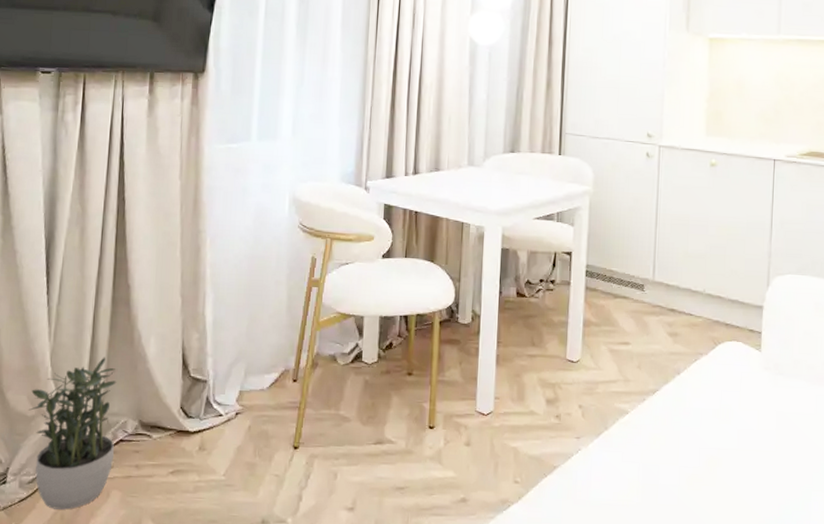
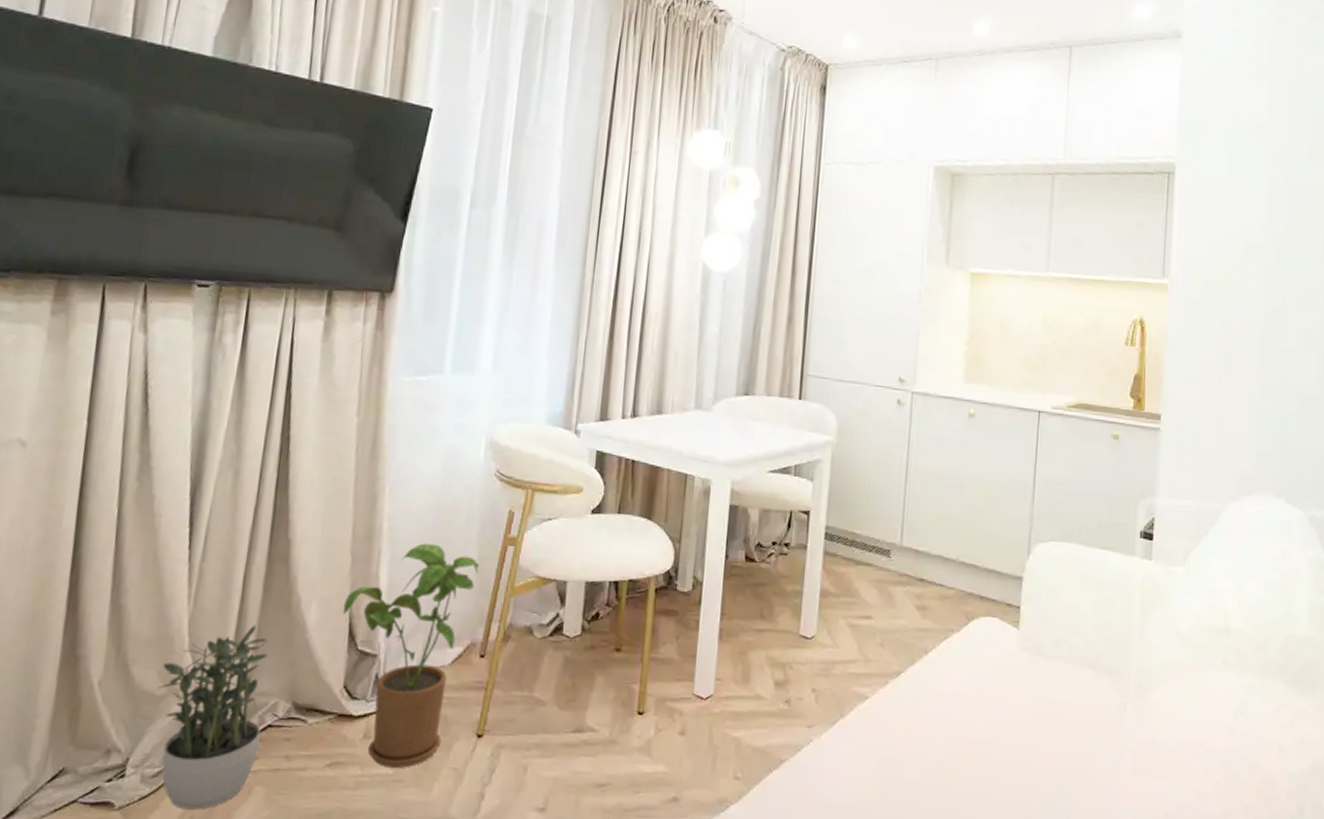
house plant: none [176,286,289,475] -> present [343,543,479,768]

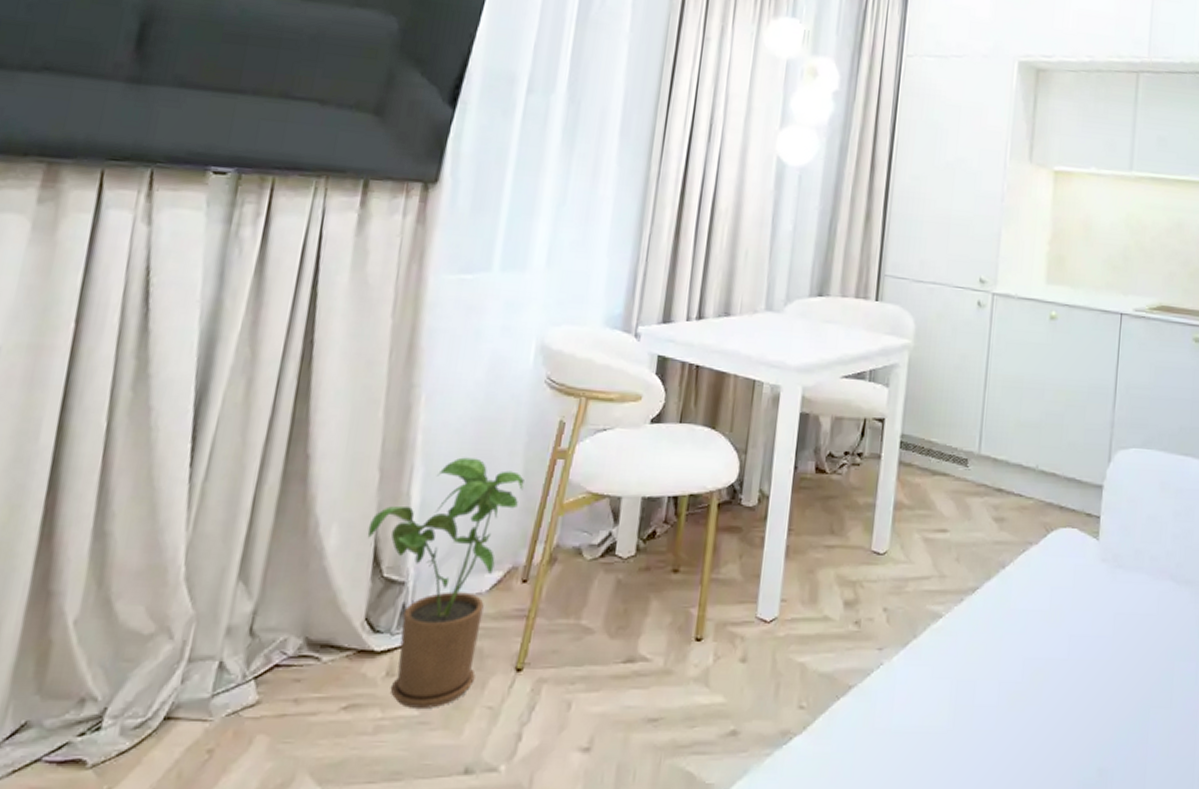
potted plant: present [158,625,268,810] -> none [145,552,279,765]

